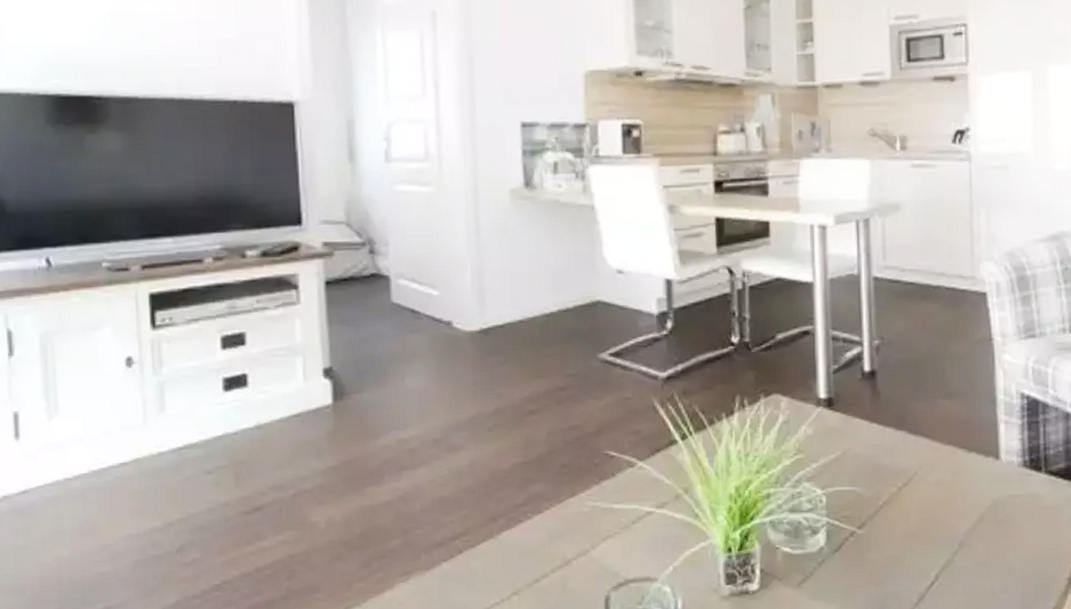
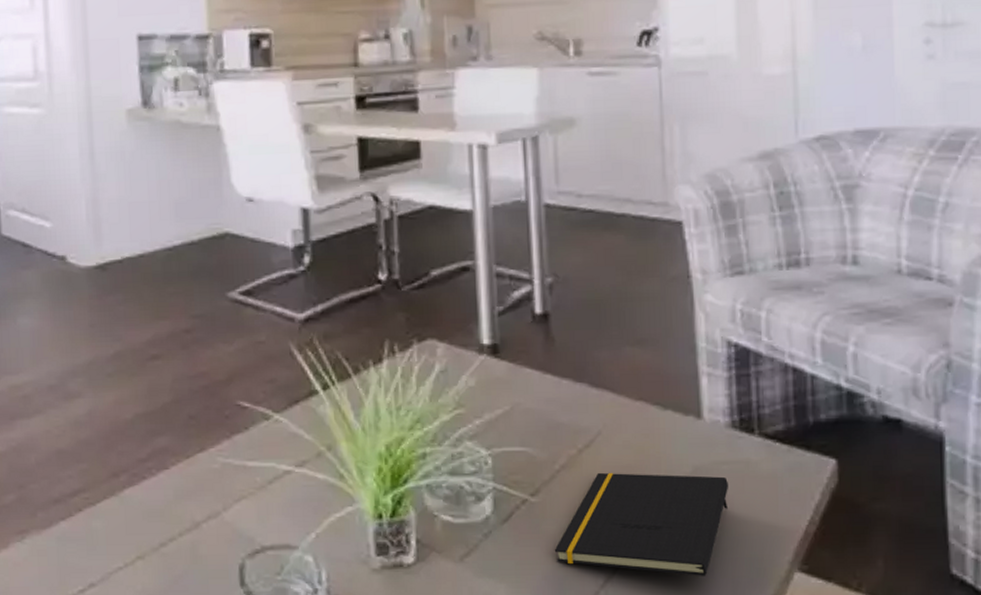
notepad: none [877,506,1020,593] -> present [554,472,728,576]

